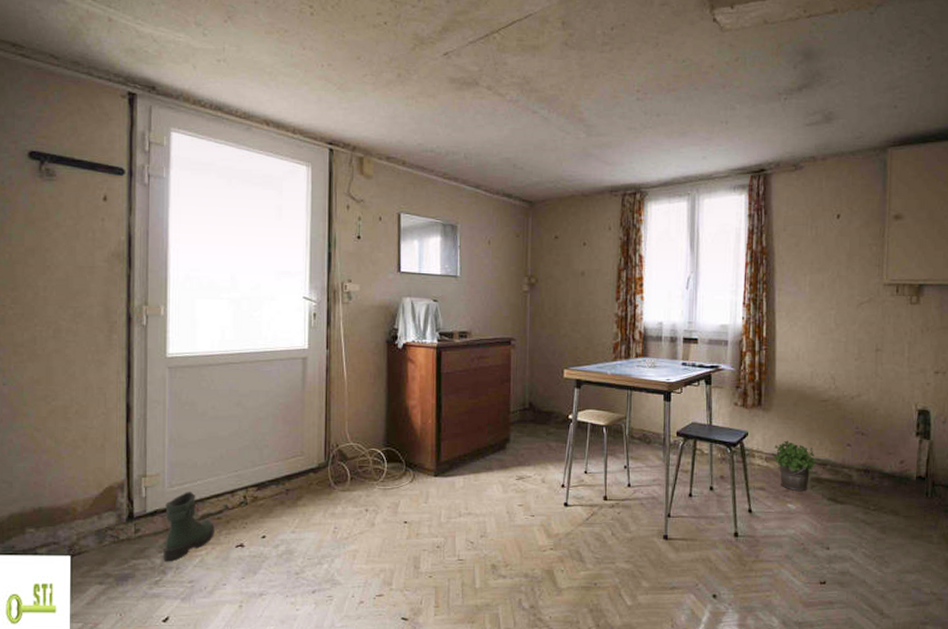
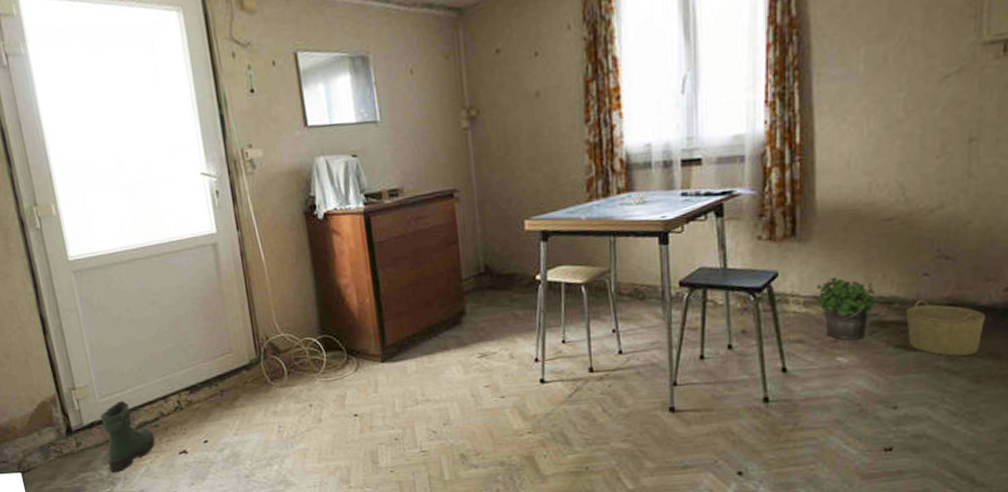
basket: none [835,464,888,511] -> present [906,299,985,357]

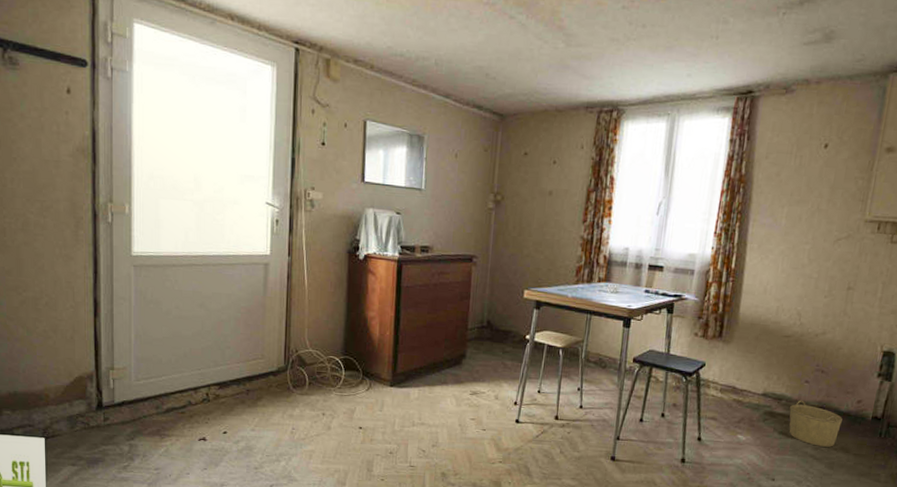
boot: present [100,400,155,473] -> none [131,385,179,450]
potted plant: present [812,277,877,340] -> none [727,373,771,423]

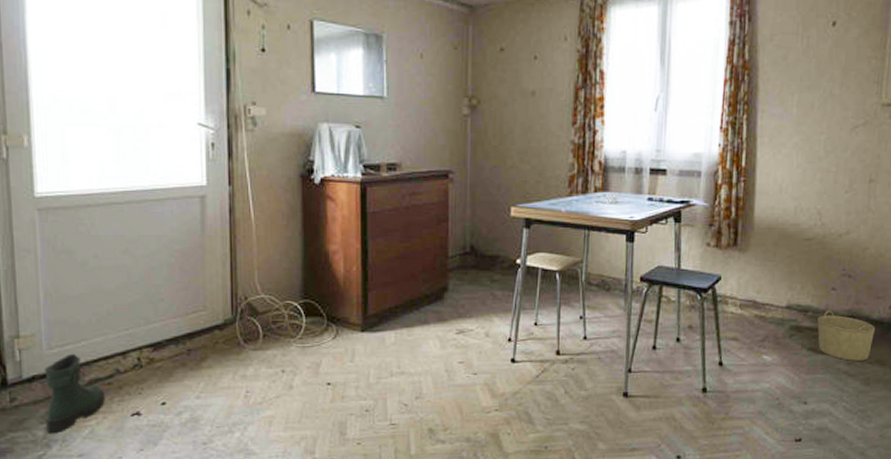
boot: none [131,385,179,450] -> present [44,353,105,434]

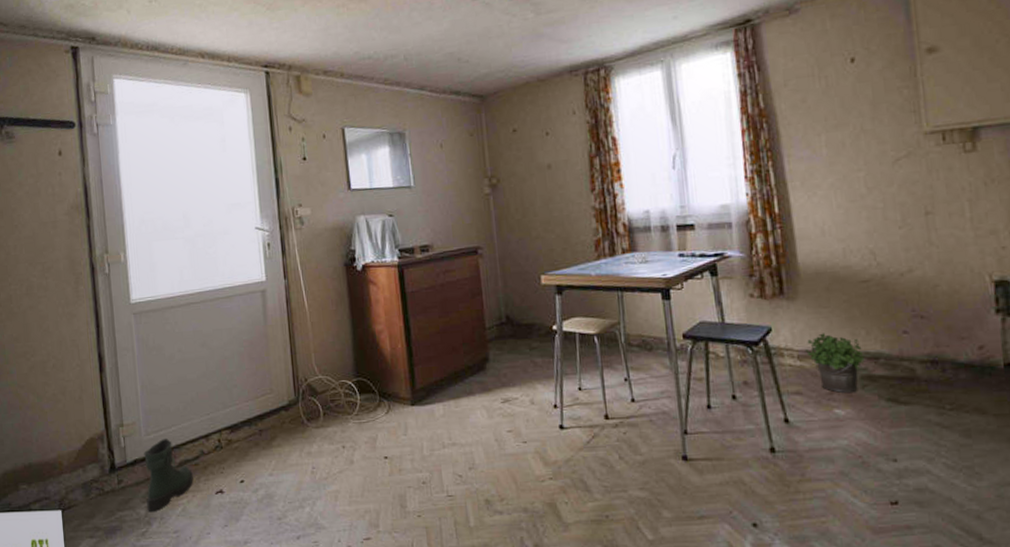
potted plant: none [747,285,796,340] -> present [805,333,865,393]
basket: present [817,310,875,361] -> none [892,355,966,411]

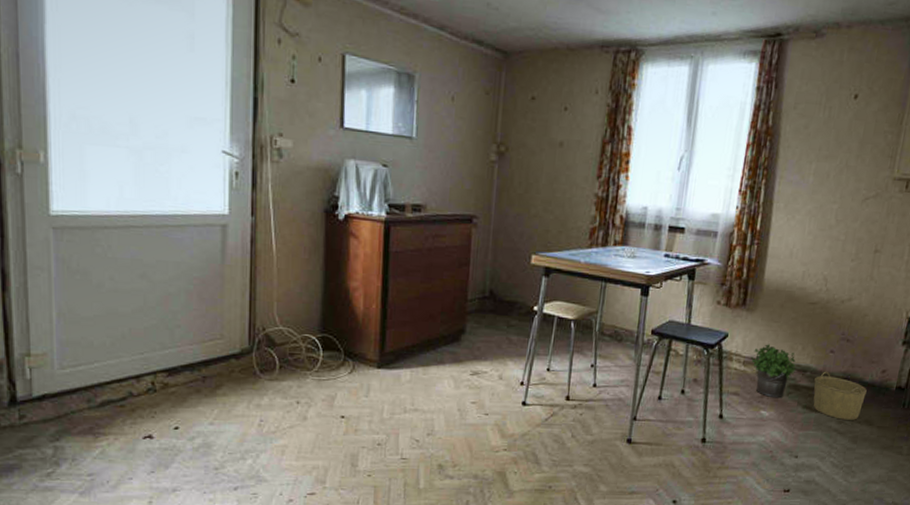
boot: present [144,438,194,513] -> none [56,374,117,453]
basket: none [892,355,966,411] -> present [813,371,867,420]

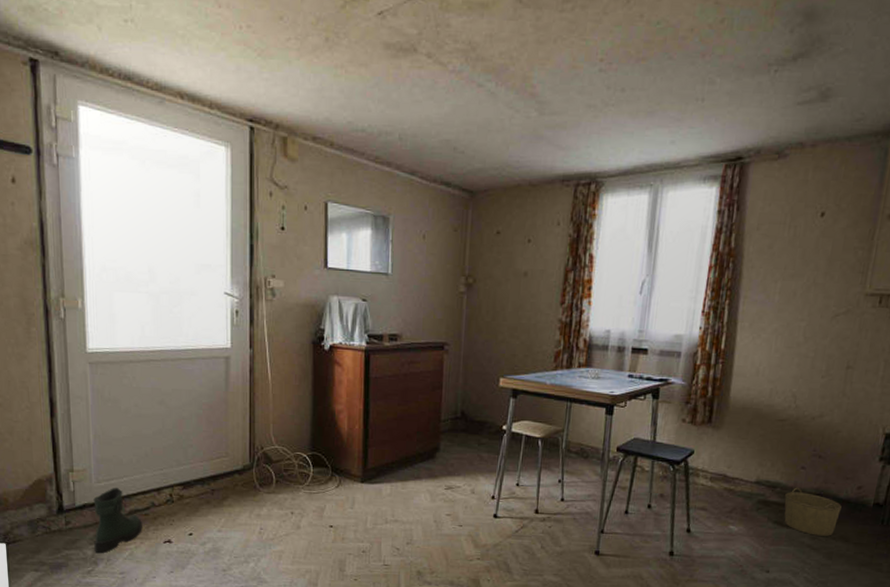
boot: none [56,374,117,453] -> present [93,487,142,554]
potted plant: present [750,344,796,397] -> none [717,460,765,513]

